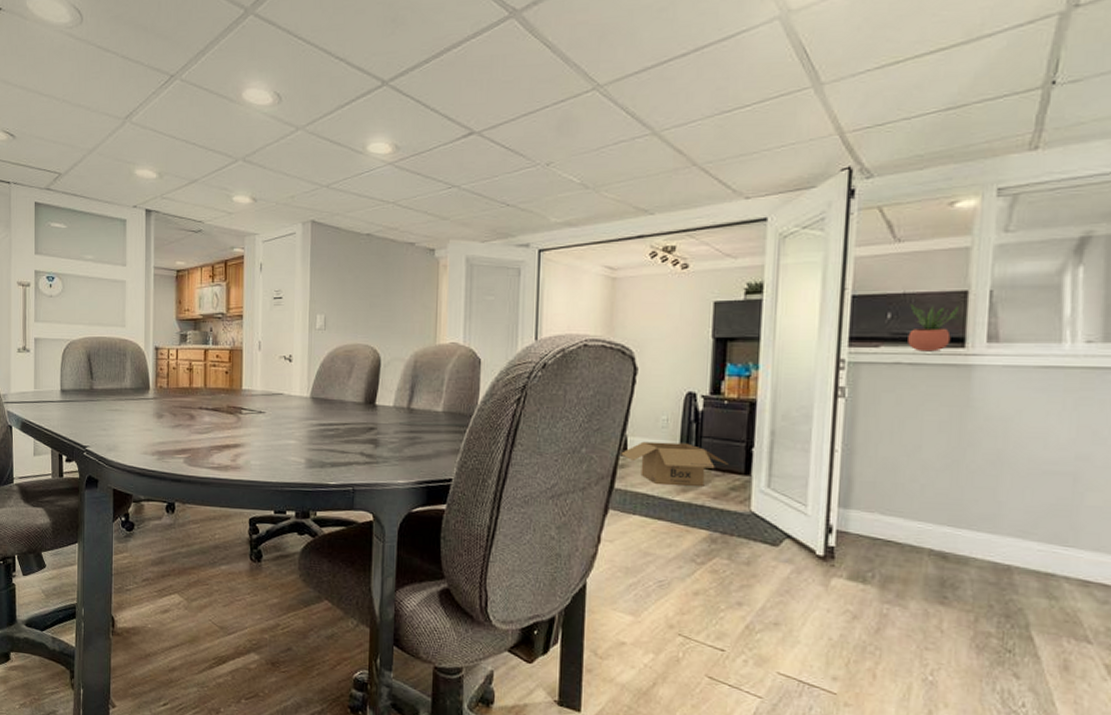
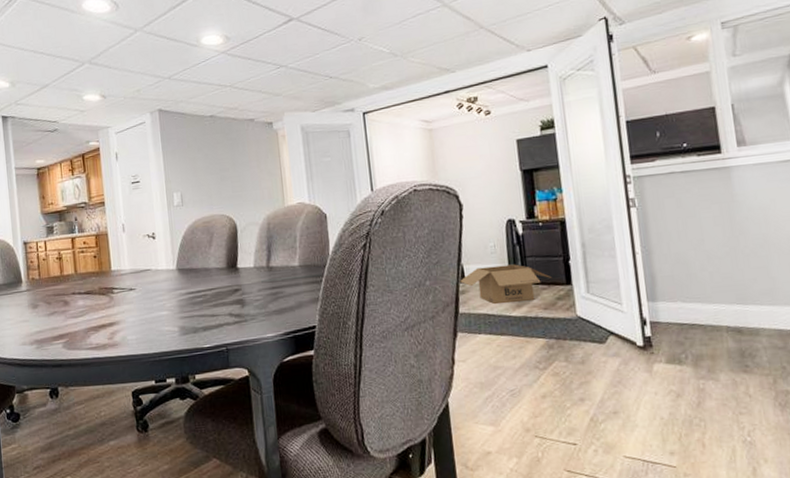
potted plant: present [908,303,960,352] -> none [672,120,712,161]

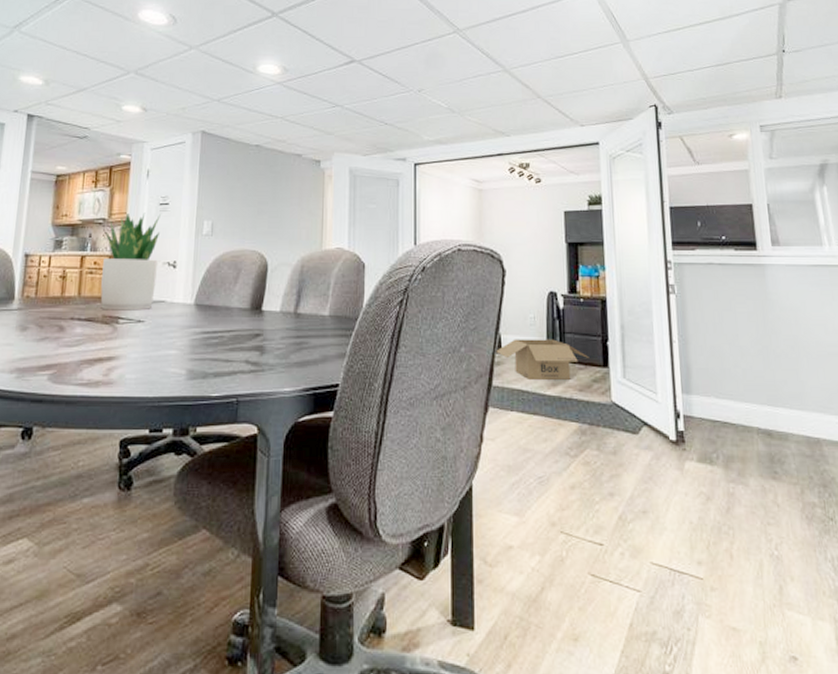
planter: none [89,192,140,283] -> present [100,212,161,311]

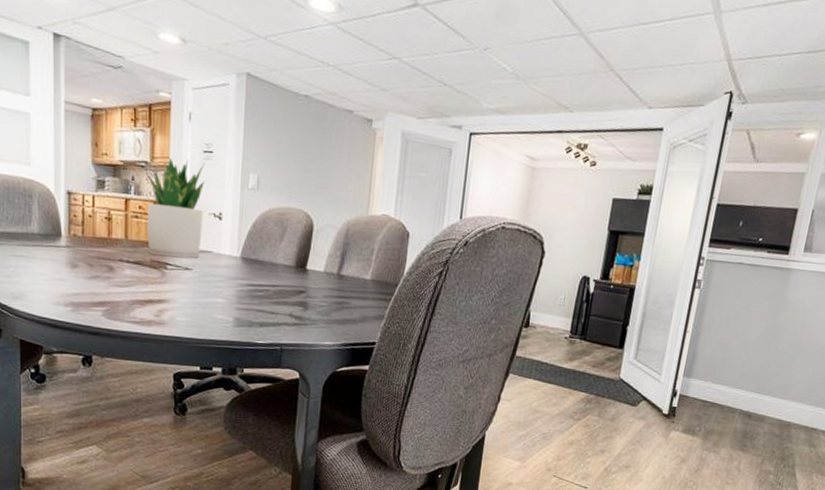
cardboard box: present [496,339,589,380] -> none [524,316,608,356]

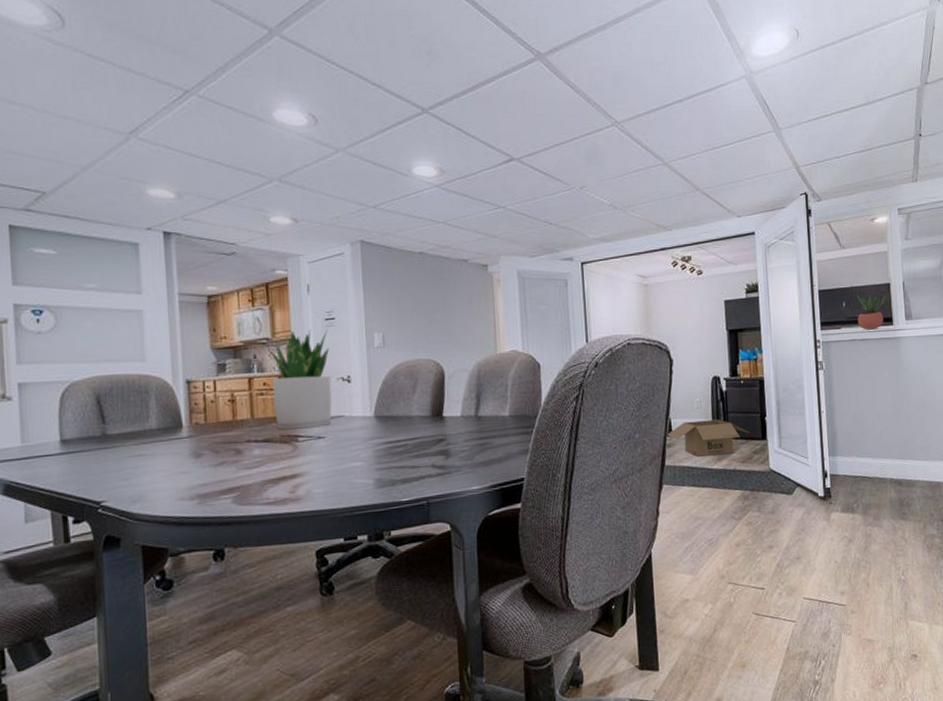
cardboard box: none [524,316,608,356] -> present [667,419,750,457]
potted plant: none [750,215,791,256] -> present [856,294,887,330]

